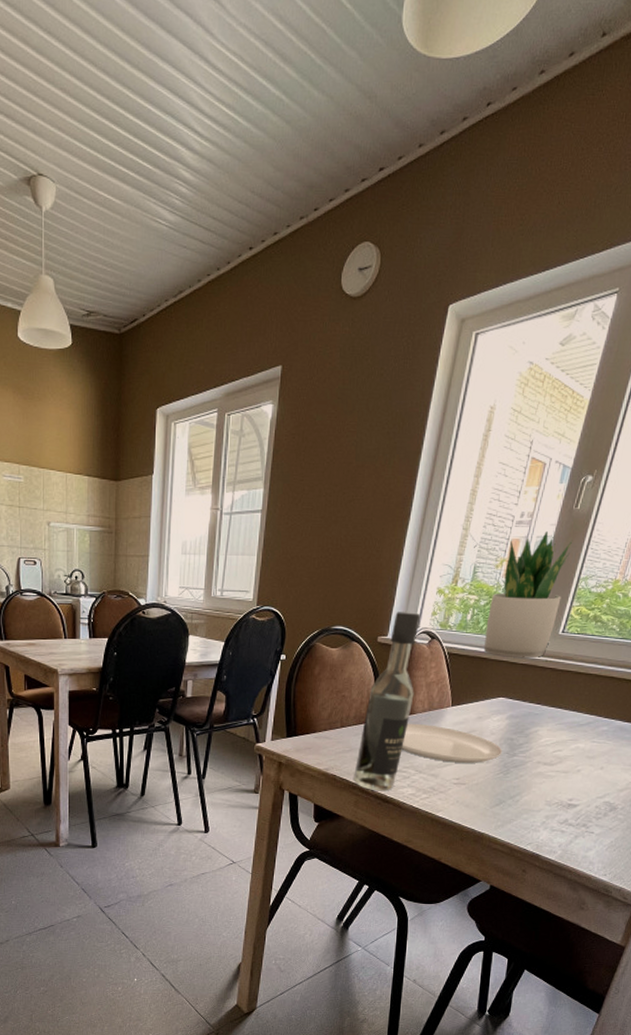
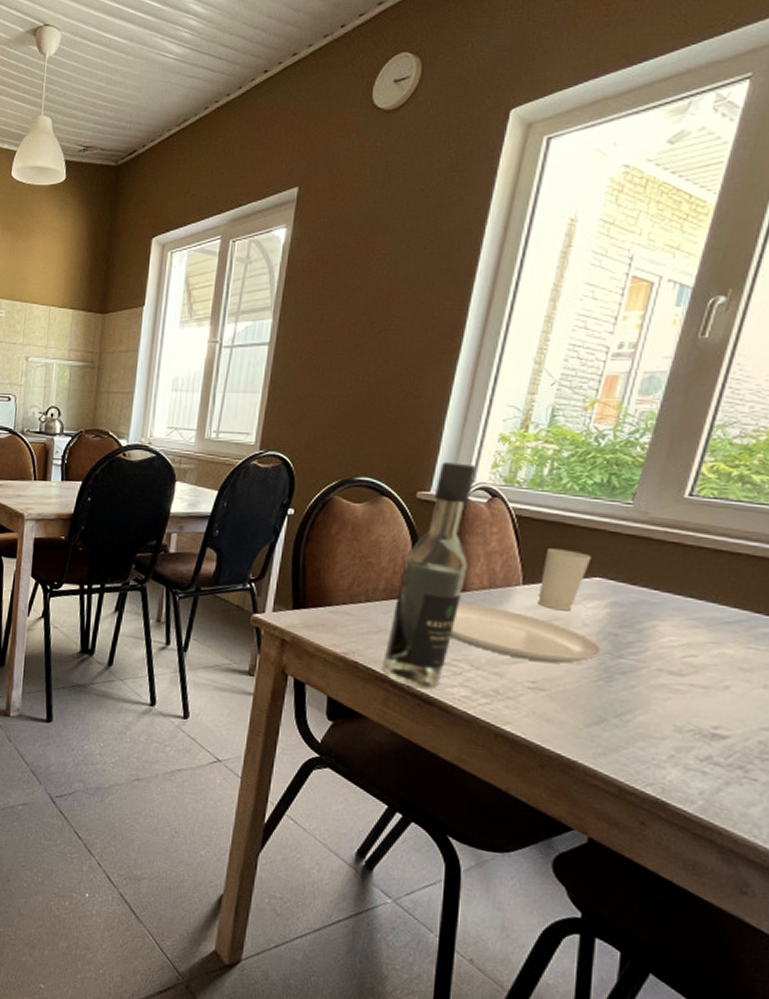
cup: none [461,677,498,724] -> present [537,548,592,612]
planter: present [484,532,573,659] -> none [570,366,700,528]

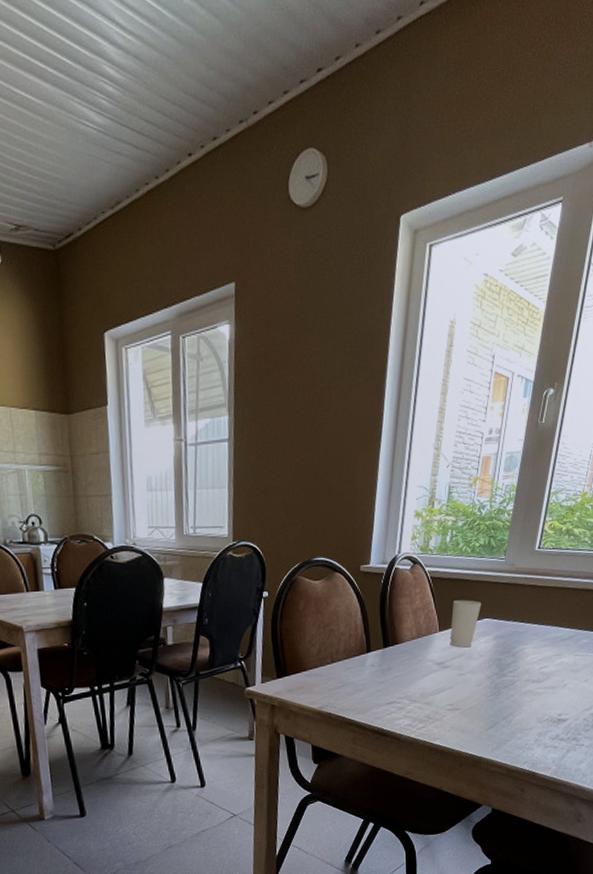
bottle: present [382,462,477,689] -> none [349,538,402,726]
plate: present [450,602,602,663] -> none [394,652,492,689]

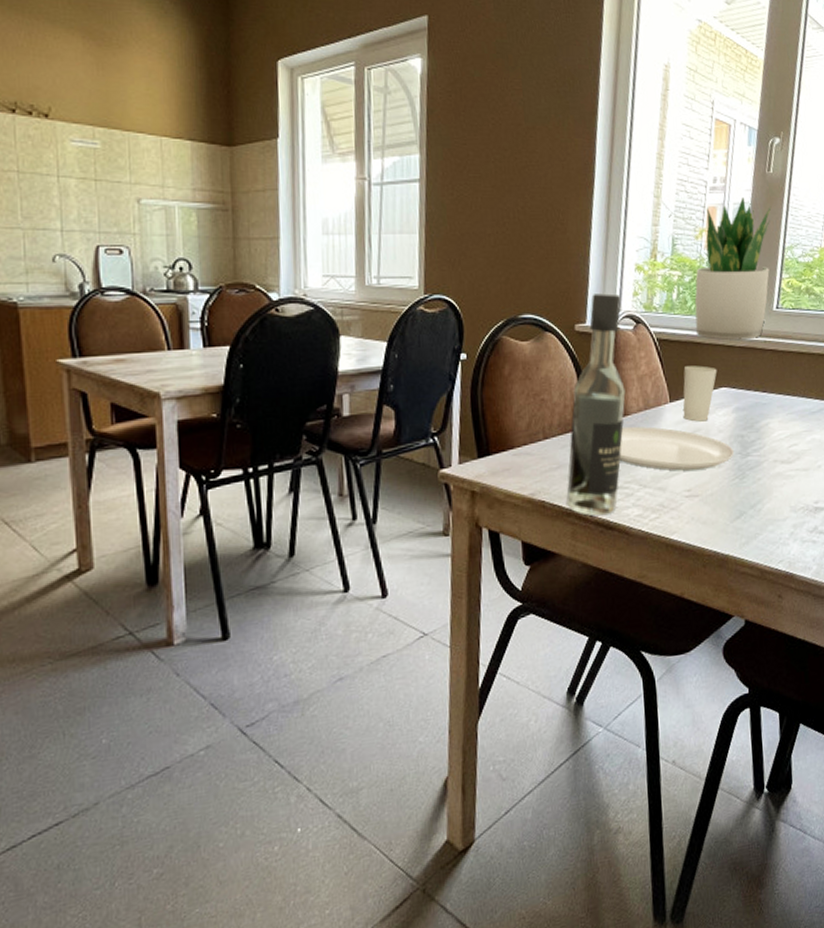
bottle: none [349,538,402,726] -> present [566,293,626,517]
plate: none [394,652,492,689] -> present [619,426,735,471]
planter: none [465,447,541,578] -> present [694,198,772,341]

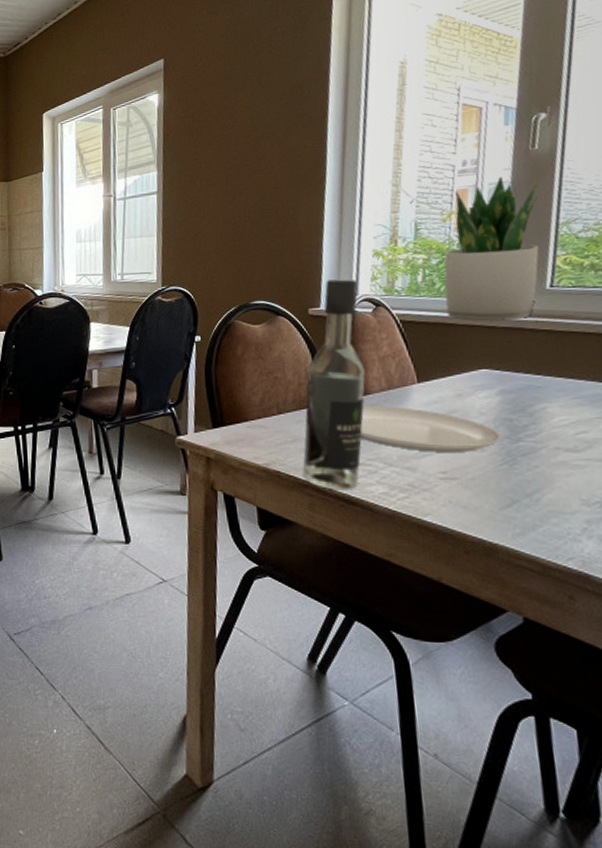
cup: present [682,365,717,422] -> none [433,347,475,403]

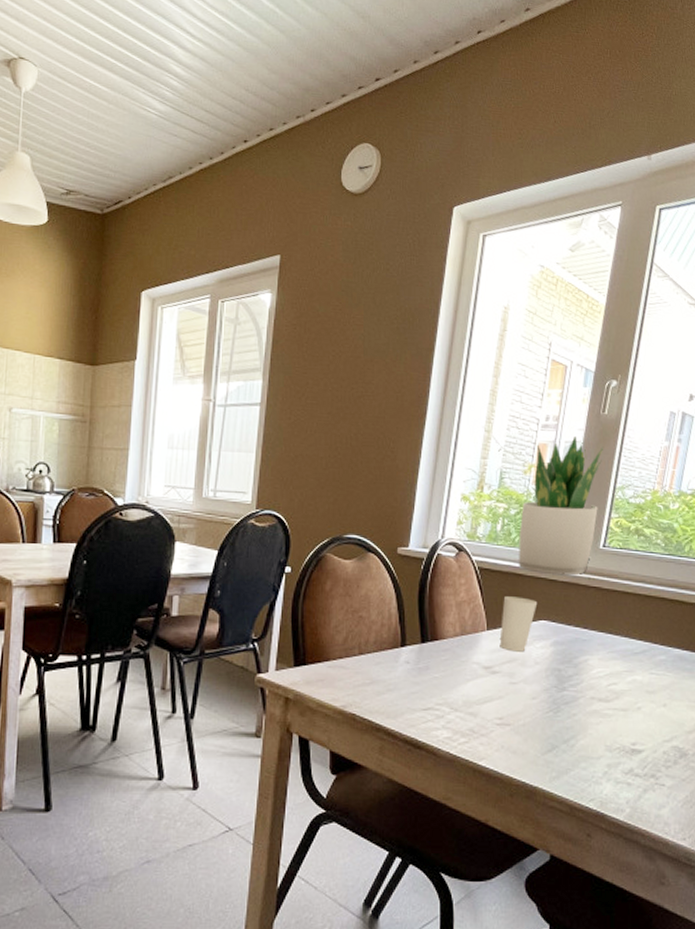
bottle: present [302,279,366,490] -> none [377,520,445,734]
plate: present [359,405,501,452] -> none [432,650,550,699]
cup: none [433,347,475,403] -> present [499,596,538,652]

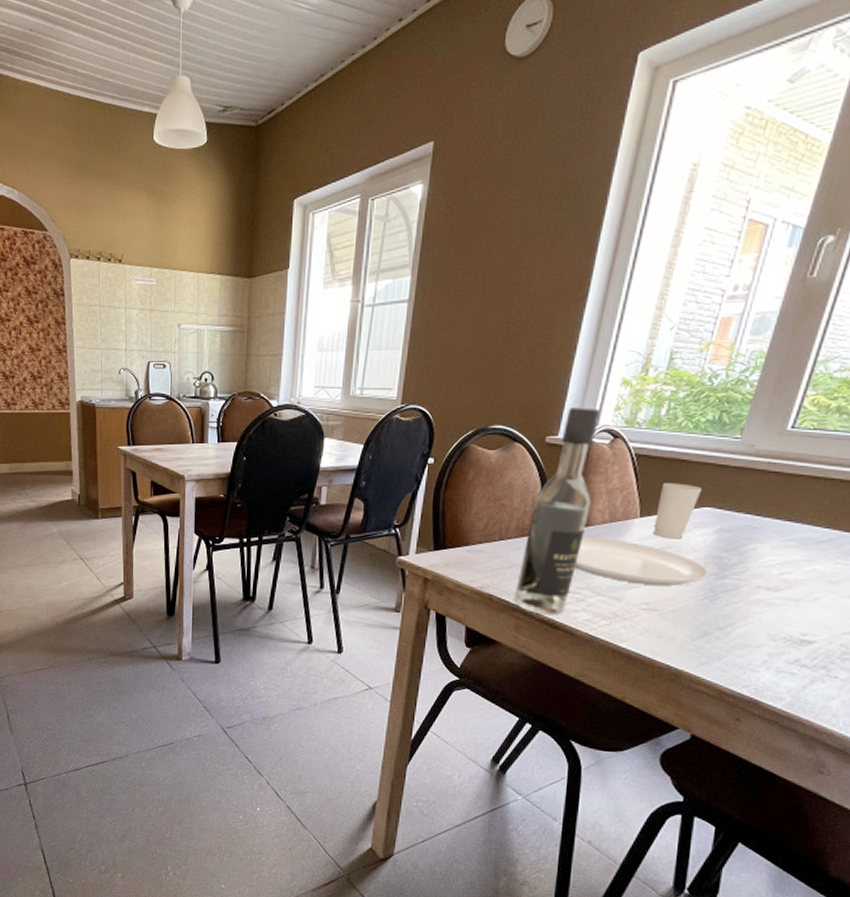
bottle: none [377,520,445,734] -> present [514,407,601,615]
plate: none [432,650,550,699] -> present [574,536,709,586]
planter: present [519,437,604,576] -> none [684,306,807,460]

